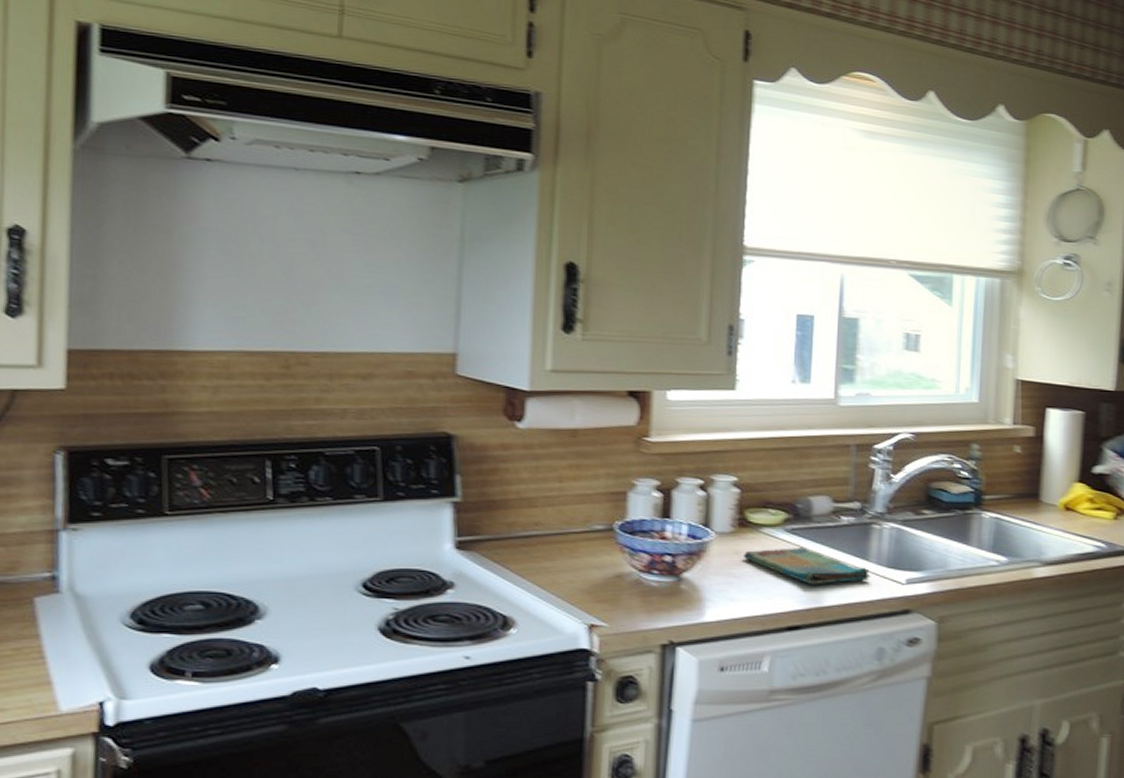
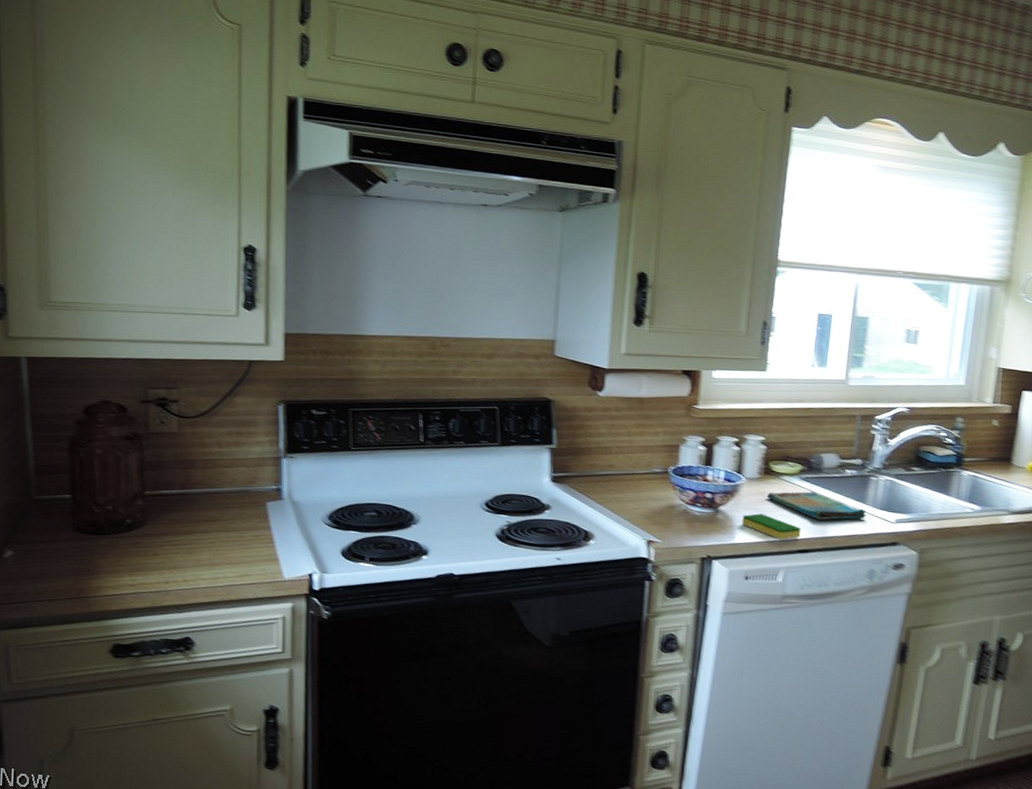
dish sponge: none [713,580,789,614] -> present [742,513,801,540]

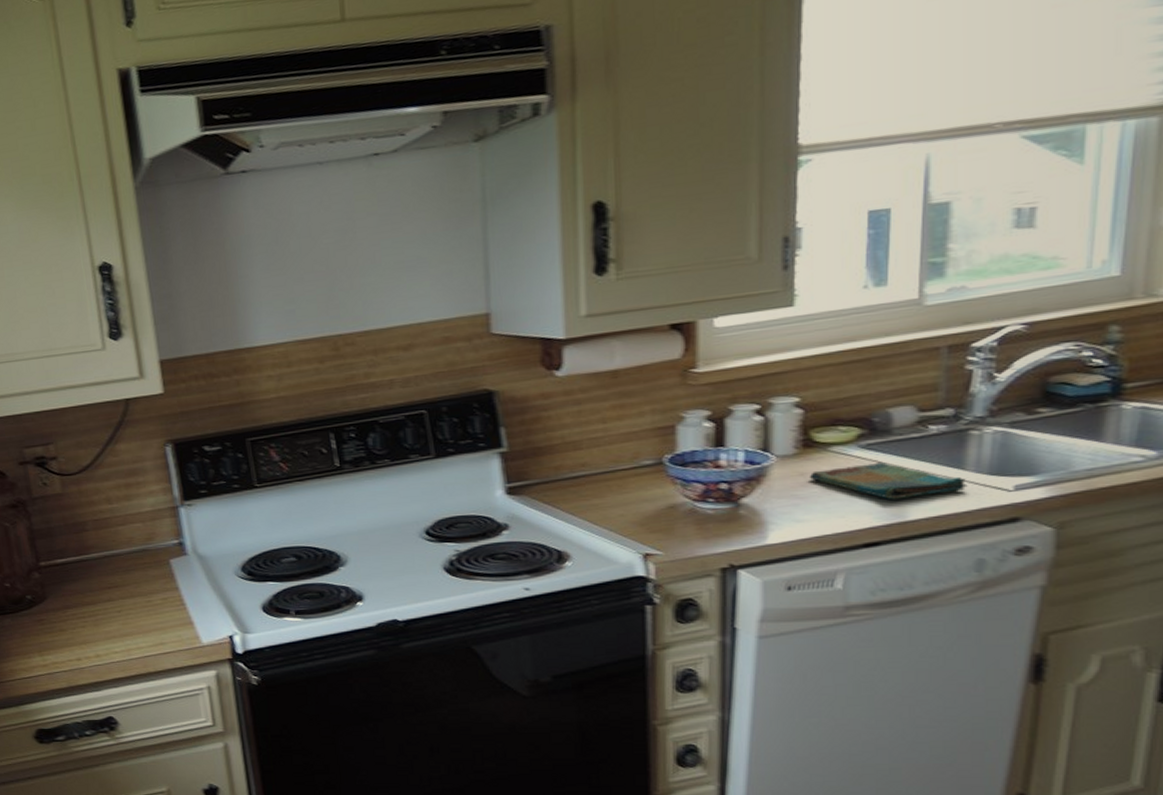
dish sponge: present [742,513,801,540] -> none [776,501,866,533]

